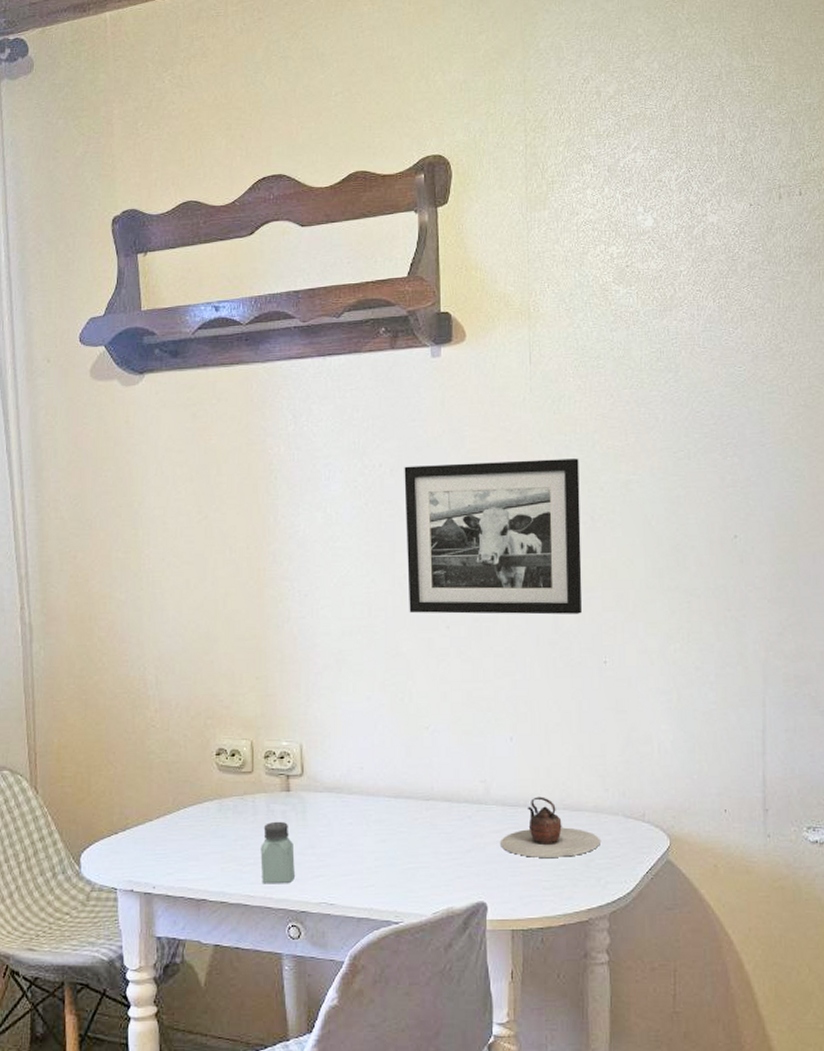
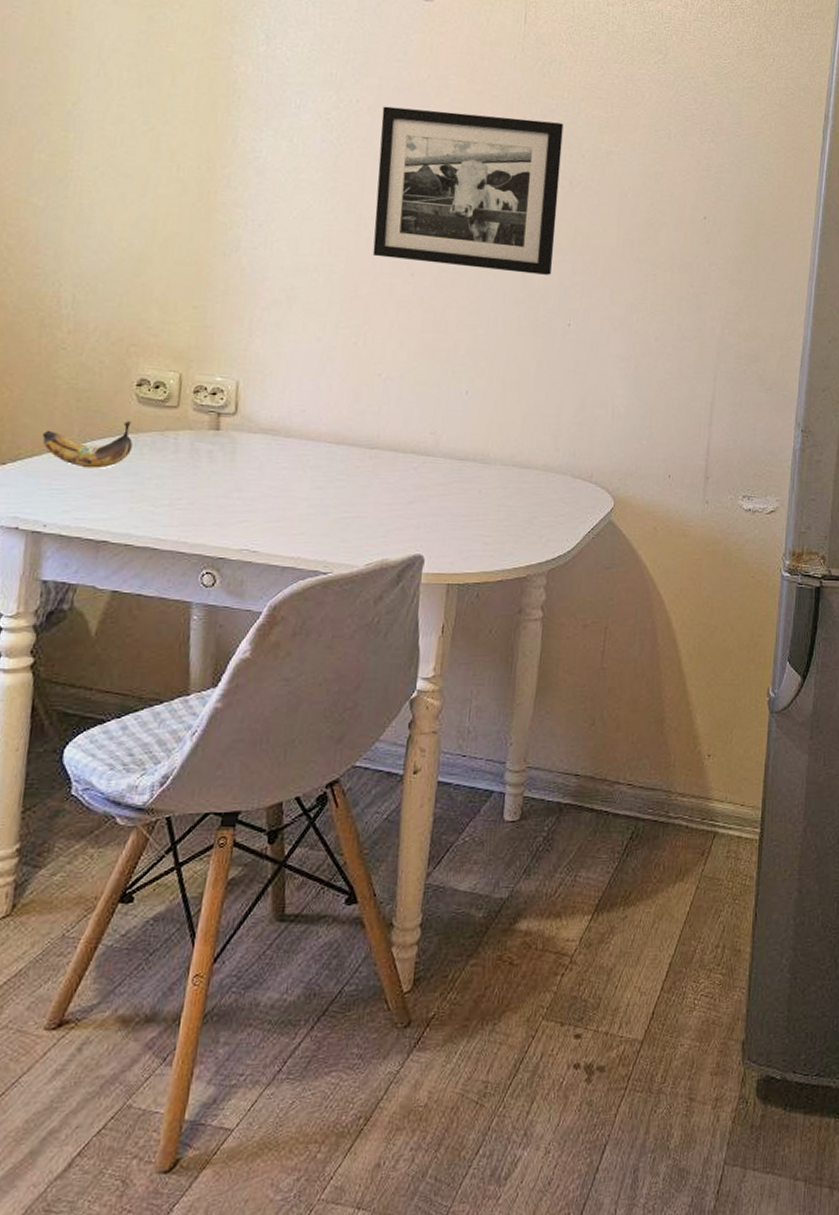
banana: none [143,787,218,833] -> present [42,420,133,469]
saltshaker: present [260,821,295,884] -> none [176,461,218,528]
teapot: present [501,796,600,859] -> none [445,452,546,514]

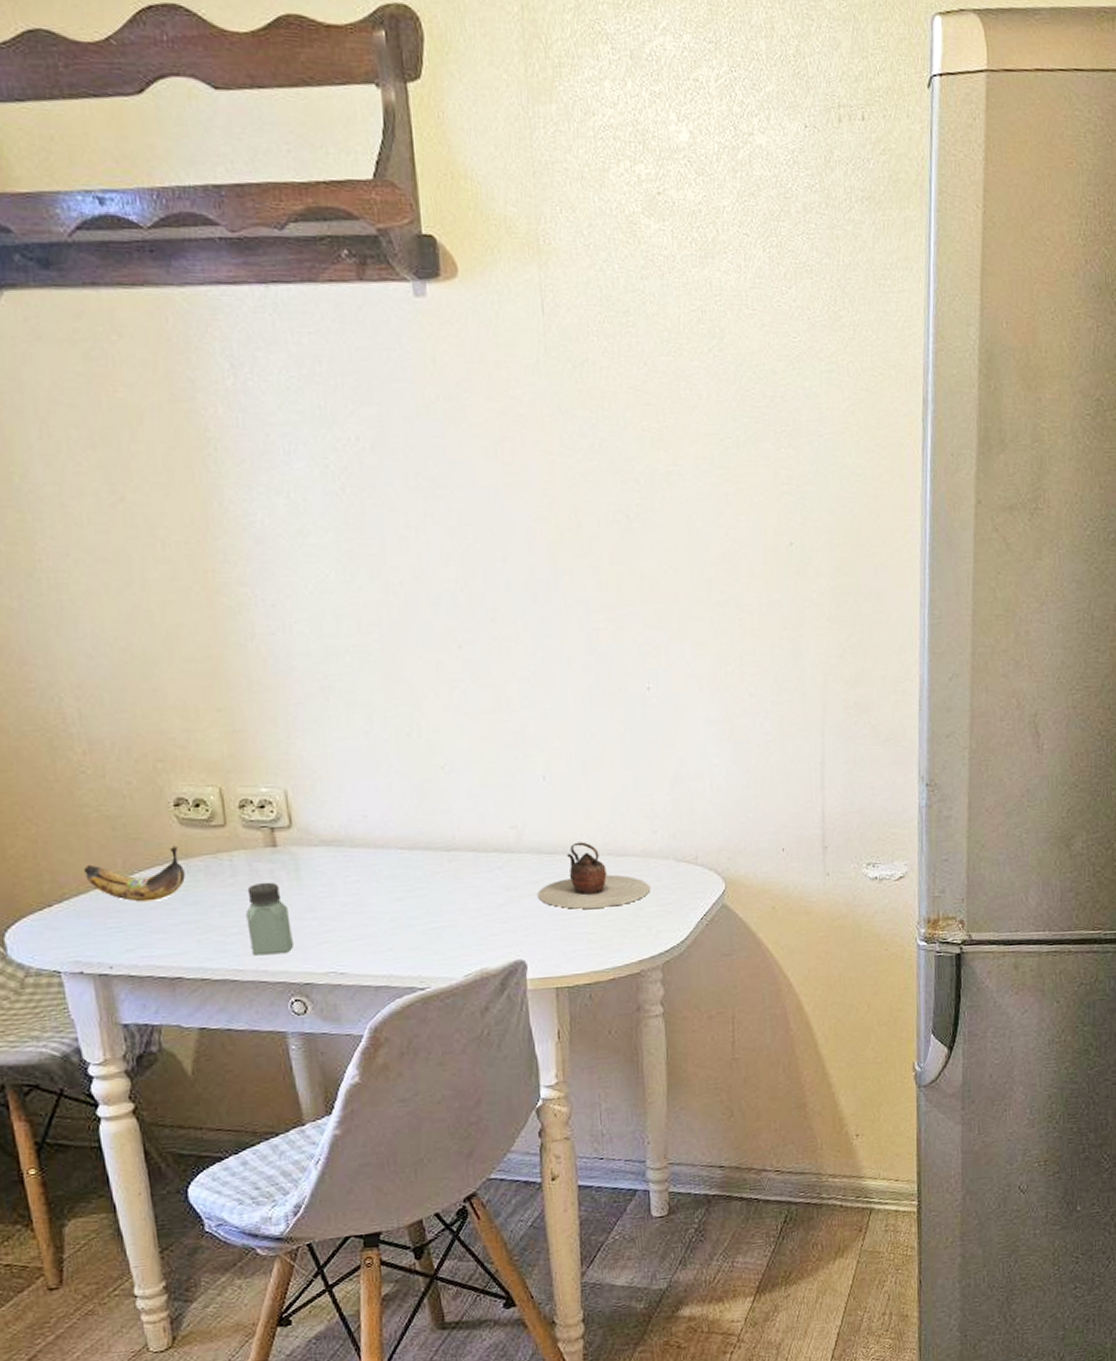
saltshaker: none [176,461,218,528] -> present [246,882,293,956]
picture frame: present [372,106,564,275] -> none [389,440,620,633]
teapot: none [445,452,546,514] -> present [538,842,650,909]

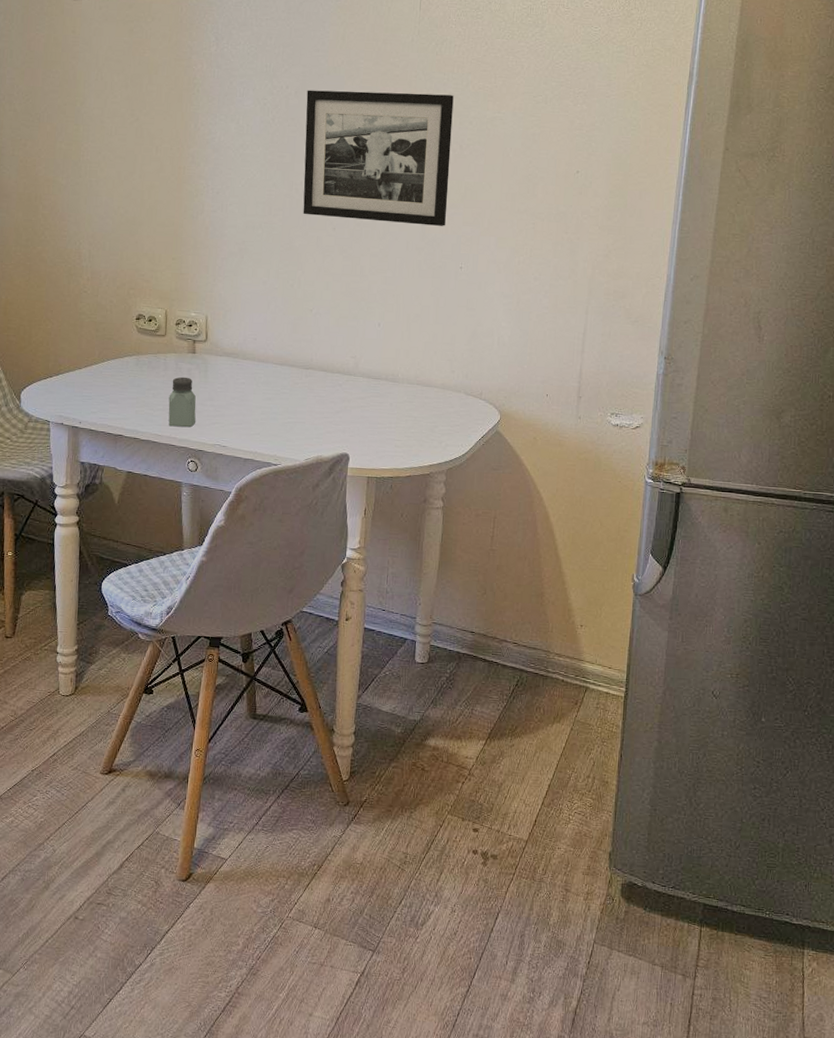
banana: present [83,845,185,902] -> none [74,345,135,381]
picture frame: none [389,440,620,633] -> present [303,90,454,226]
teapot: present [538,842,650,909] -> none [364,373,444,423]

